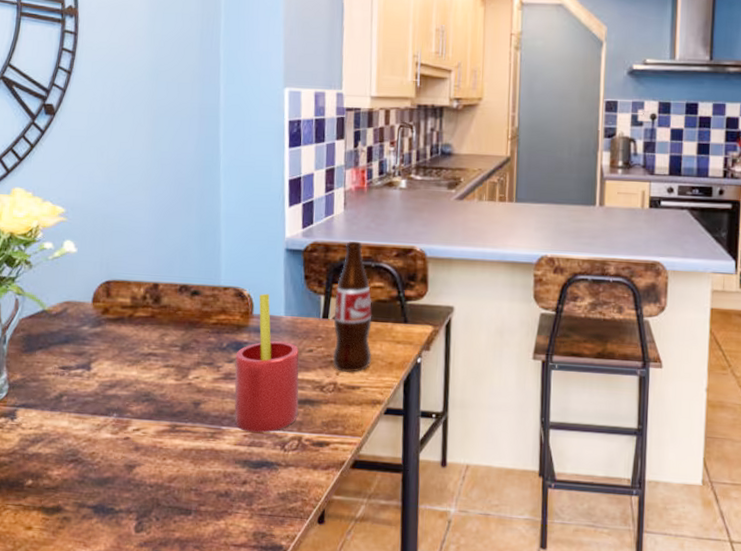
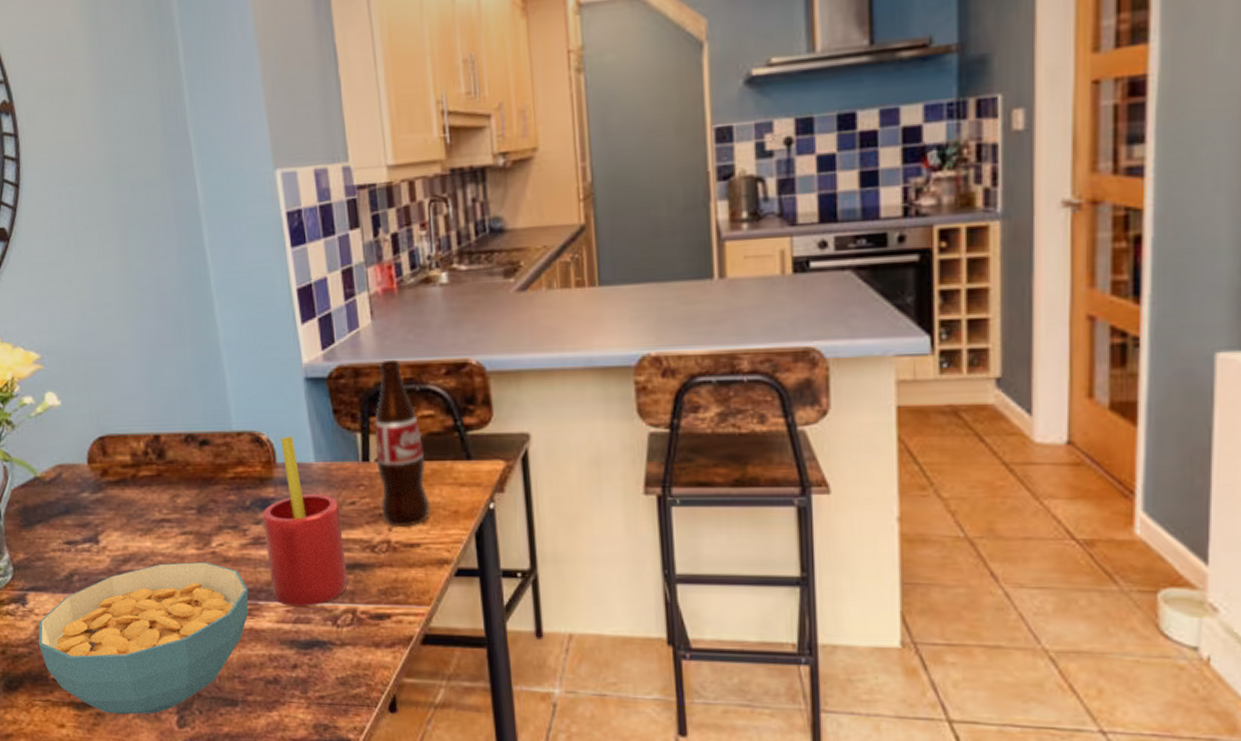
cereal bowl: none [20,390,214,520] -> present [38,561,249,715]

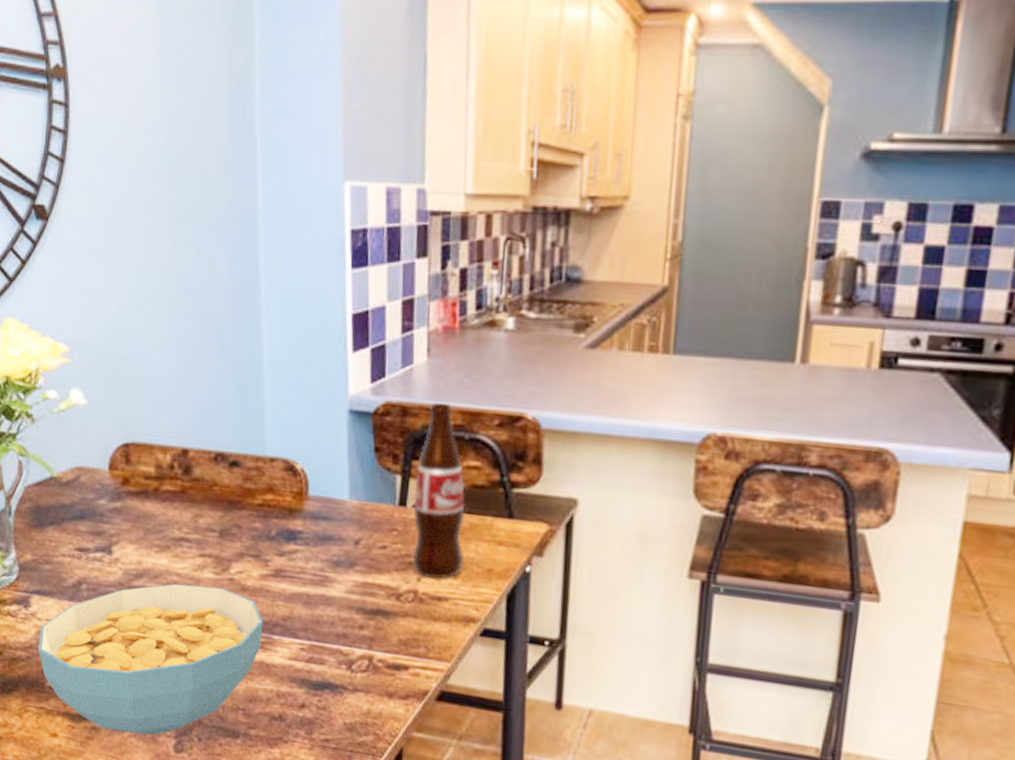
straw: present [263,436,348,607] -> none [287,468,369,648]

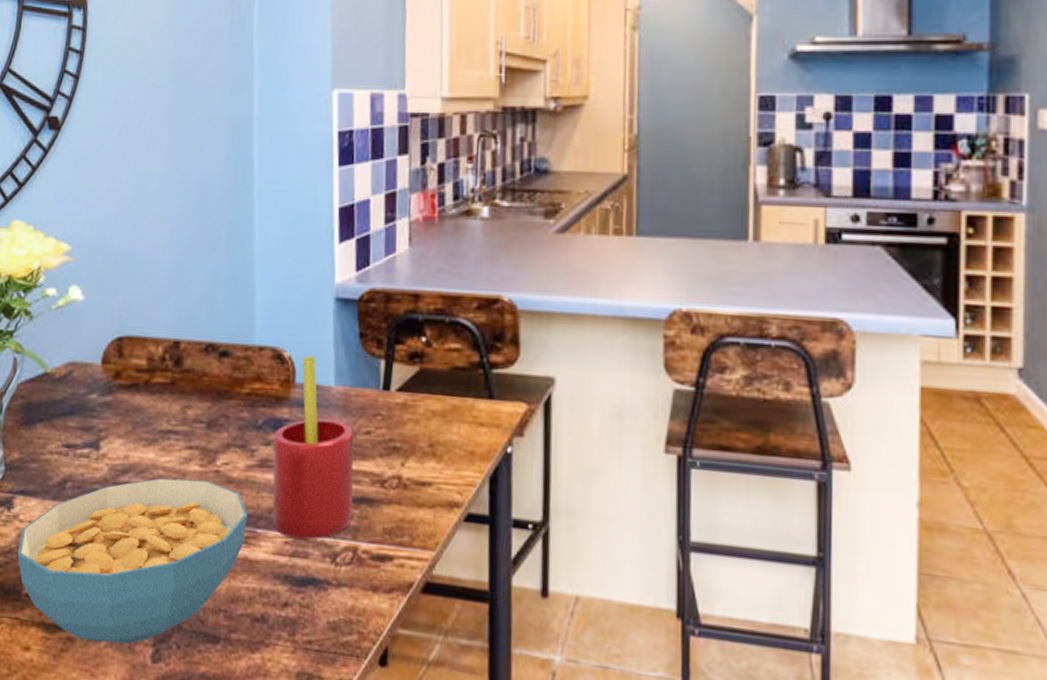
straw: none [287,468,369,648] -> present [272,355,354,540]
bottle: present [413,402,466,579] -> none [397,288,447,463]

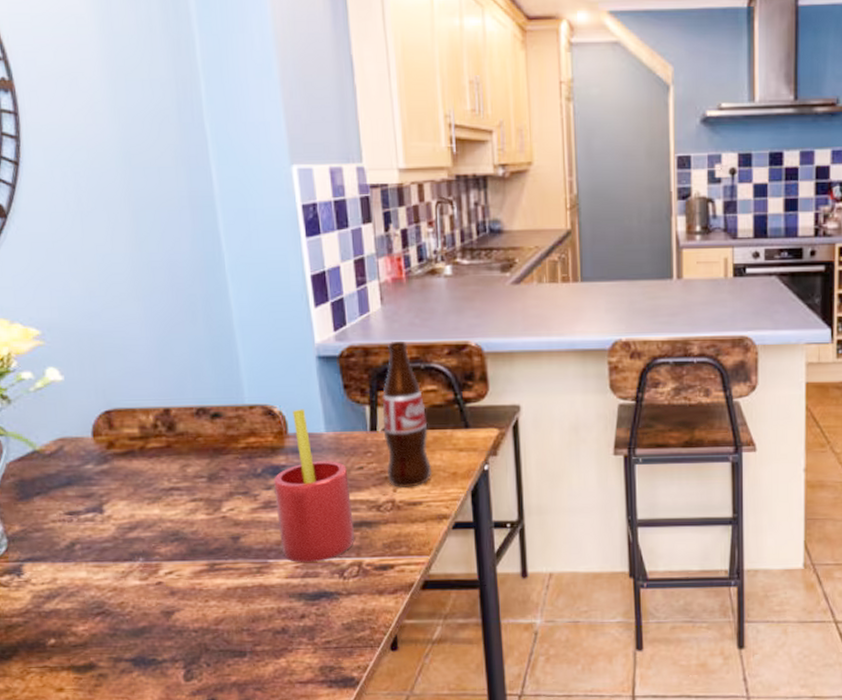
cereal bowl: present [17,477,248,644] -> none [35,525,258,674]
bottle: none [397,288,447,463] -> present [382,340,432,488]

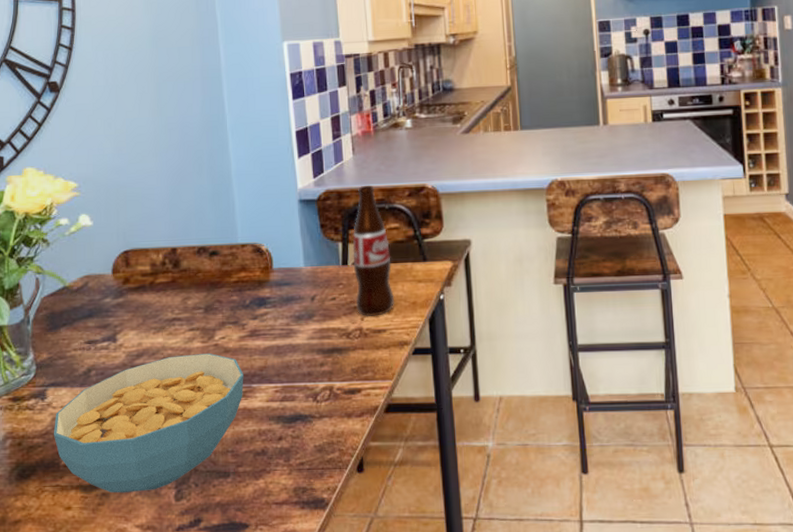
cereal bowl: none [35,525,258,674] -> present [53,352,244,493]
straw: present [274,409,354,563] -> none [260,246,327,388]

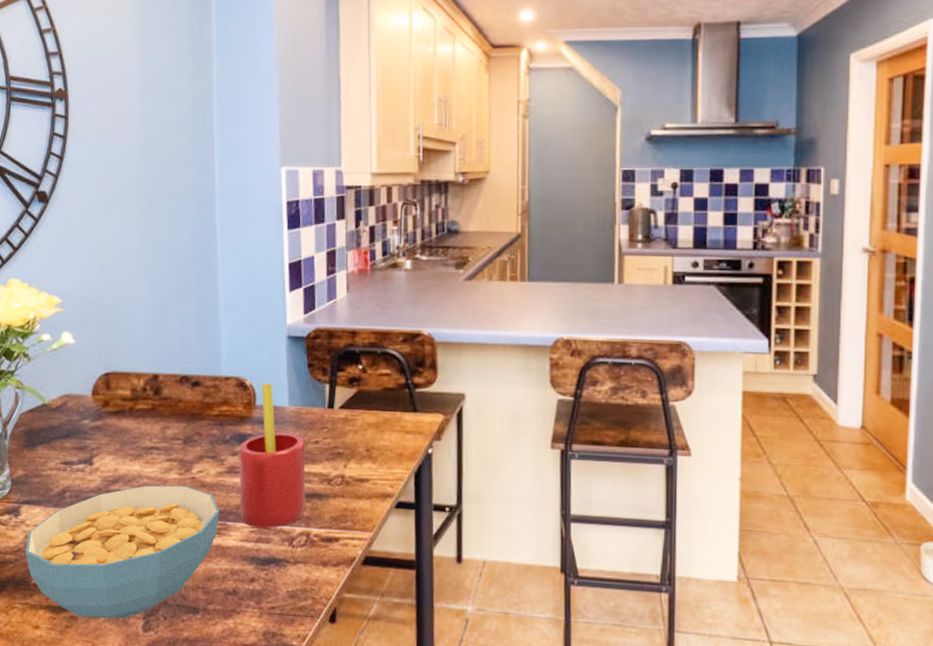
straw: none [260,246,327,388] -> present [239,383,306,529]
bottle: present [352,185,395,316] -> none [339,326,381,464]

